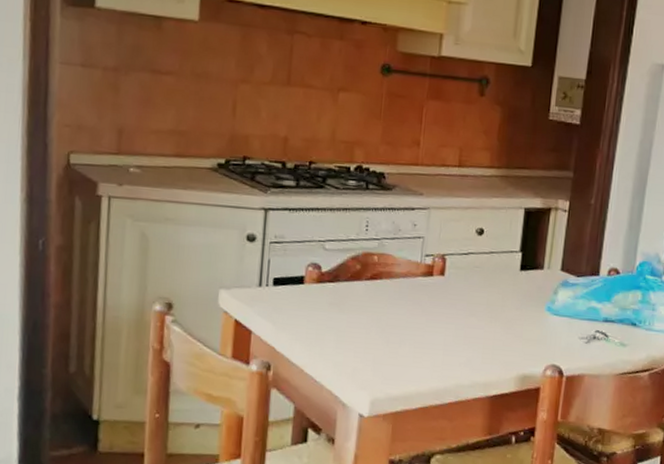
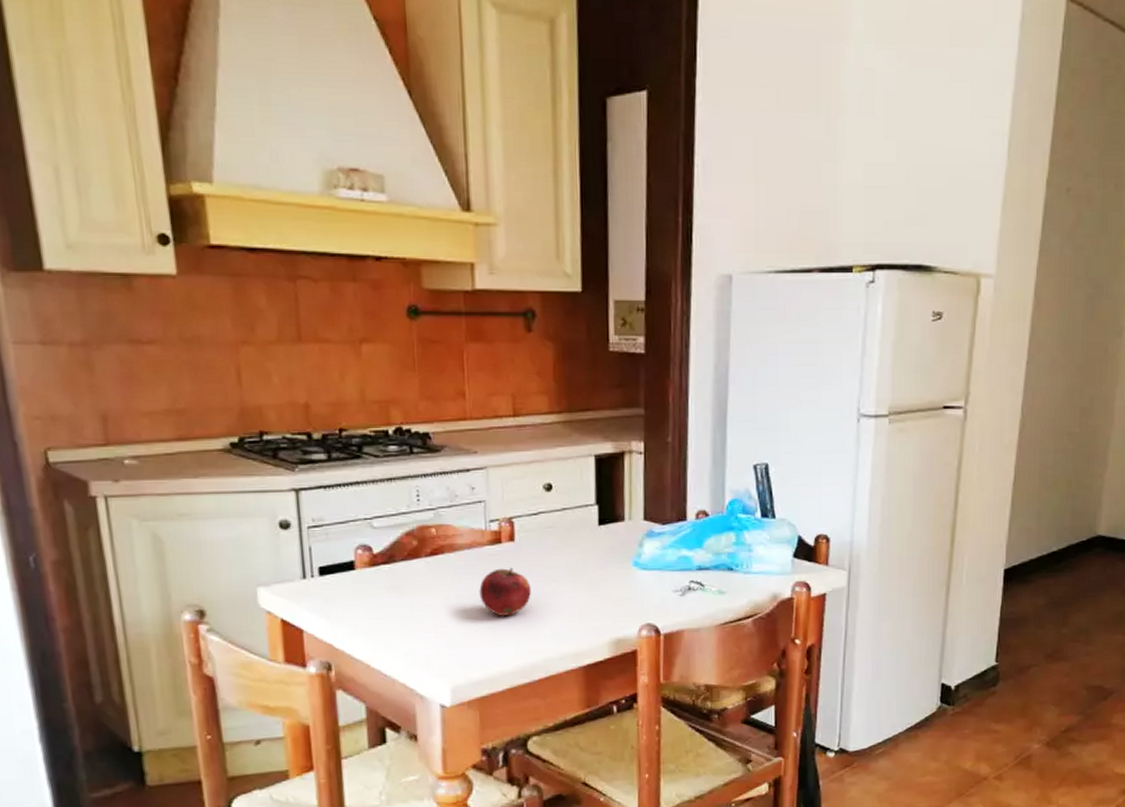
fruit: none [407,298,453,342] -> present [479,568,531,616]

